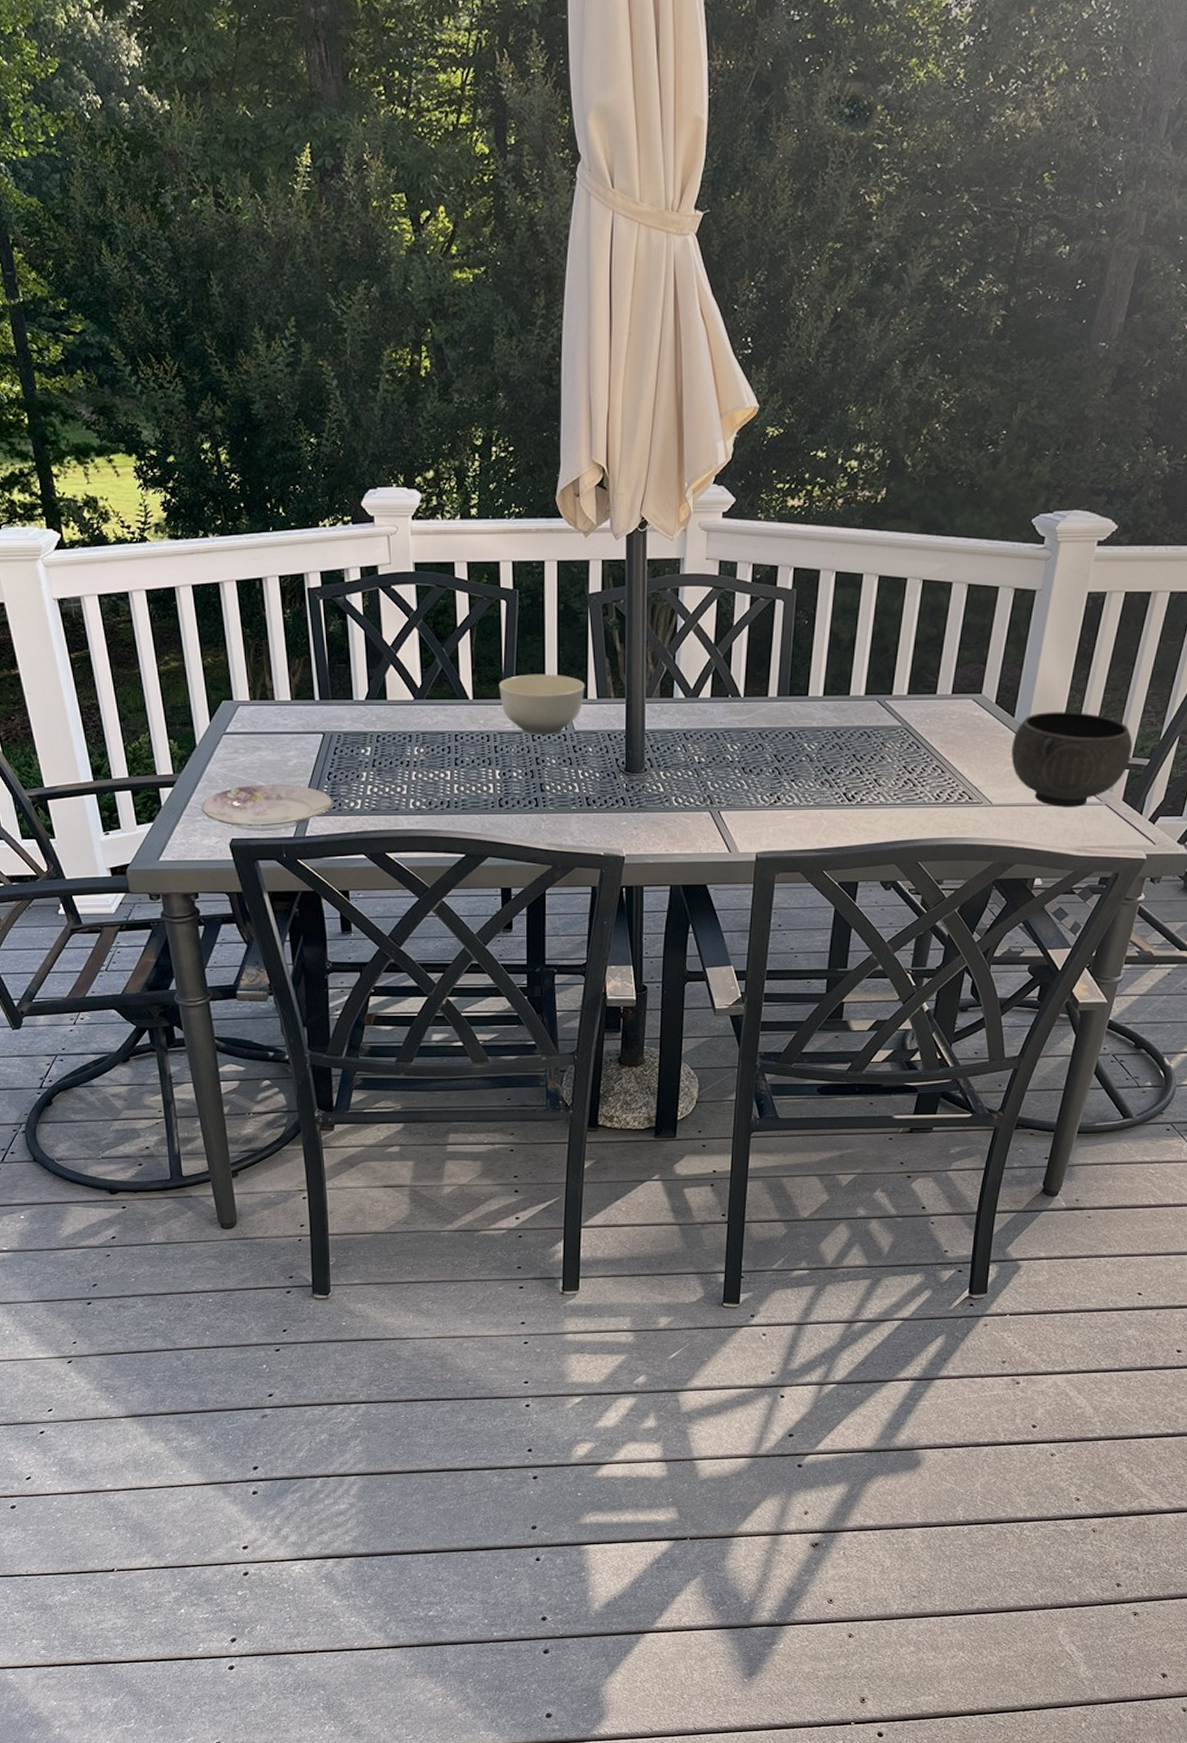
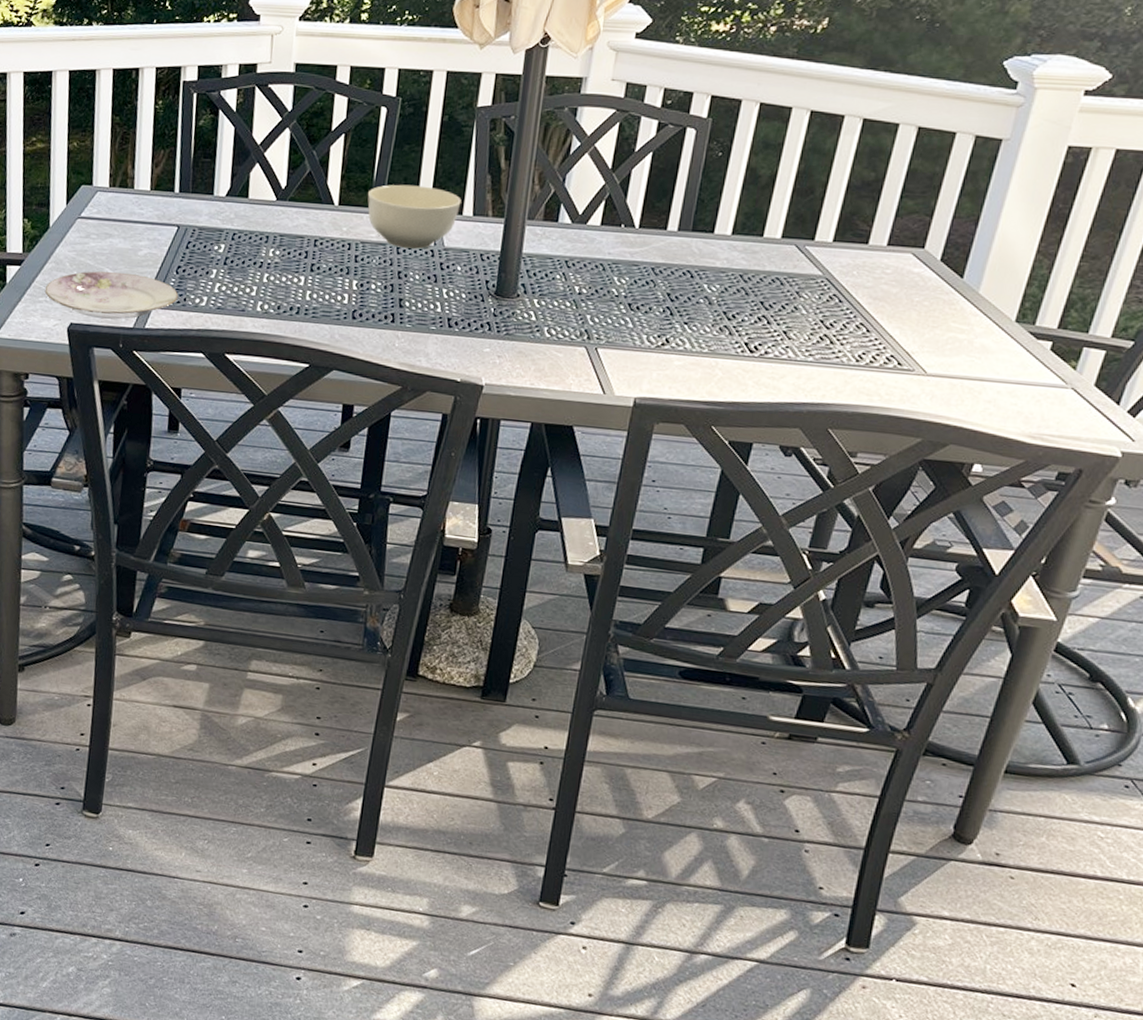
bowl: present [1011,712,1133,807] -> none [955,275,1114,388]

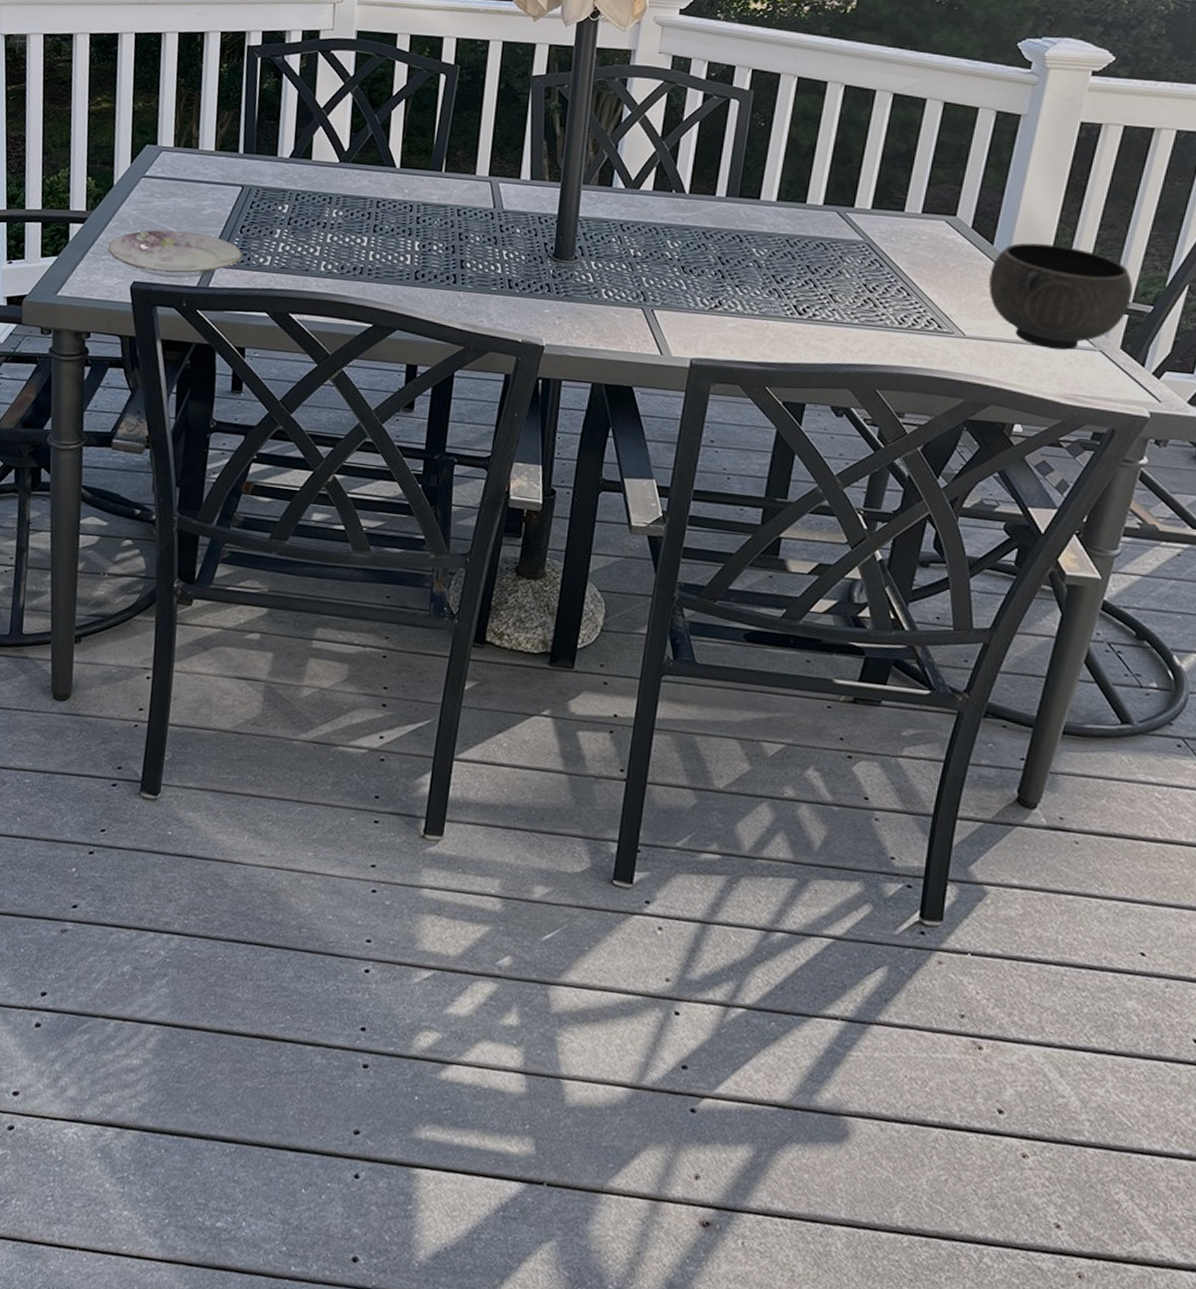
bowl: present [367,184,461,249] -> none [428,148,519,212]
bowl: none [955,275,1114,388] -> present [989,242,1133,350]

